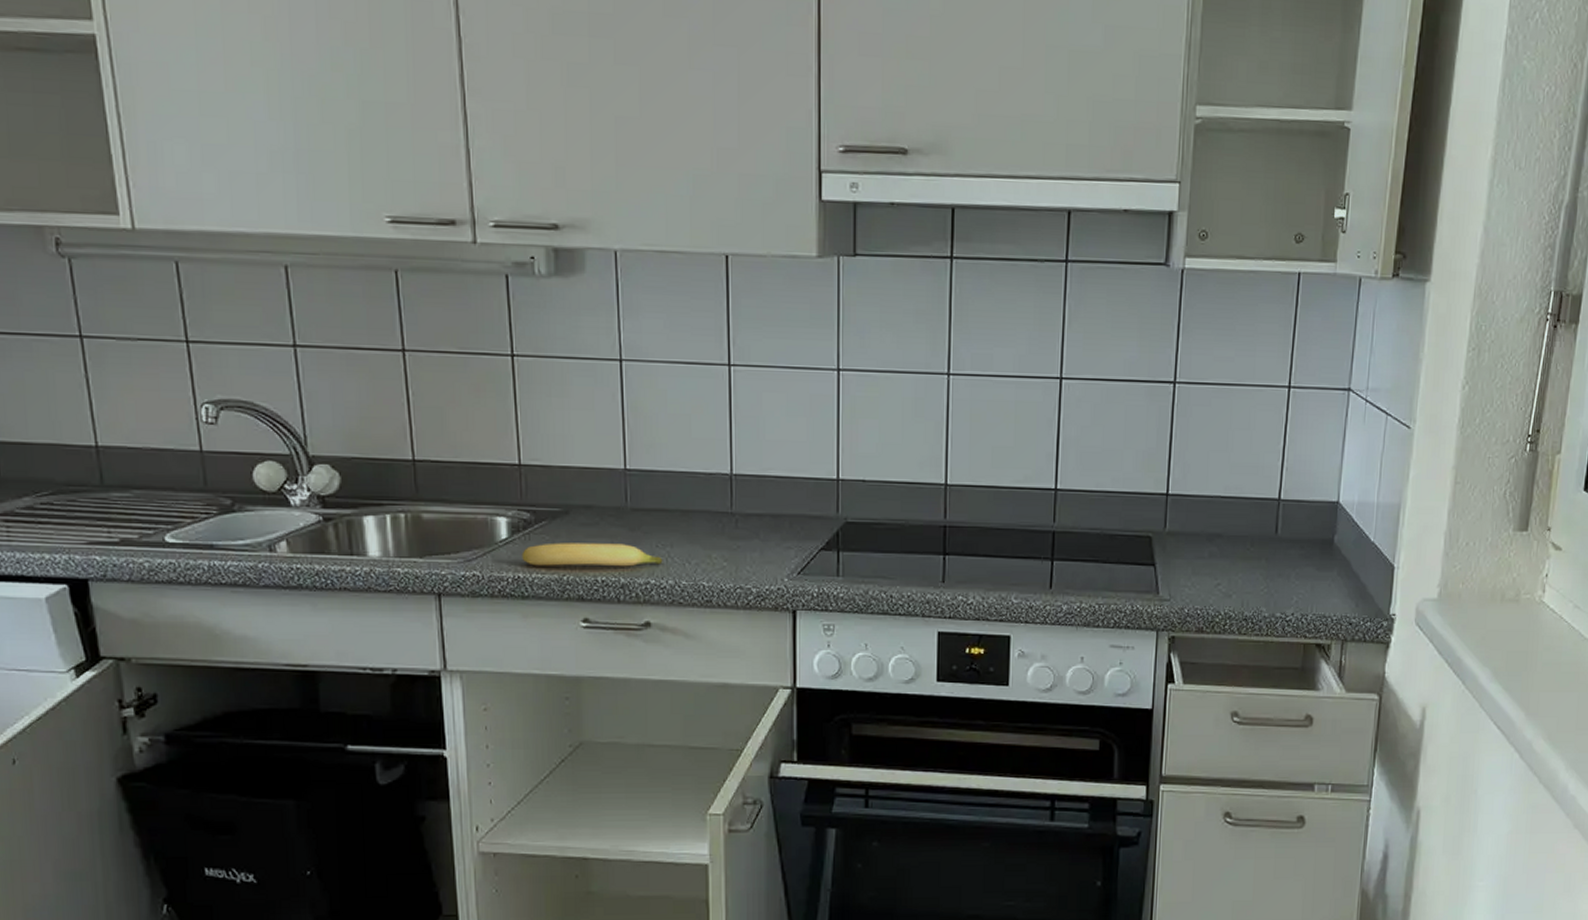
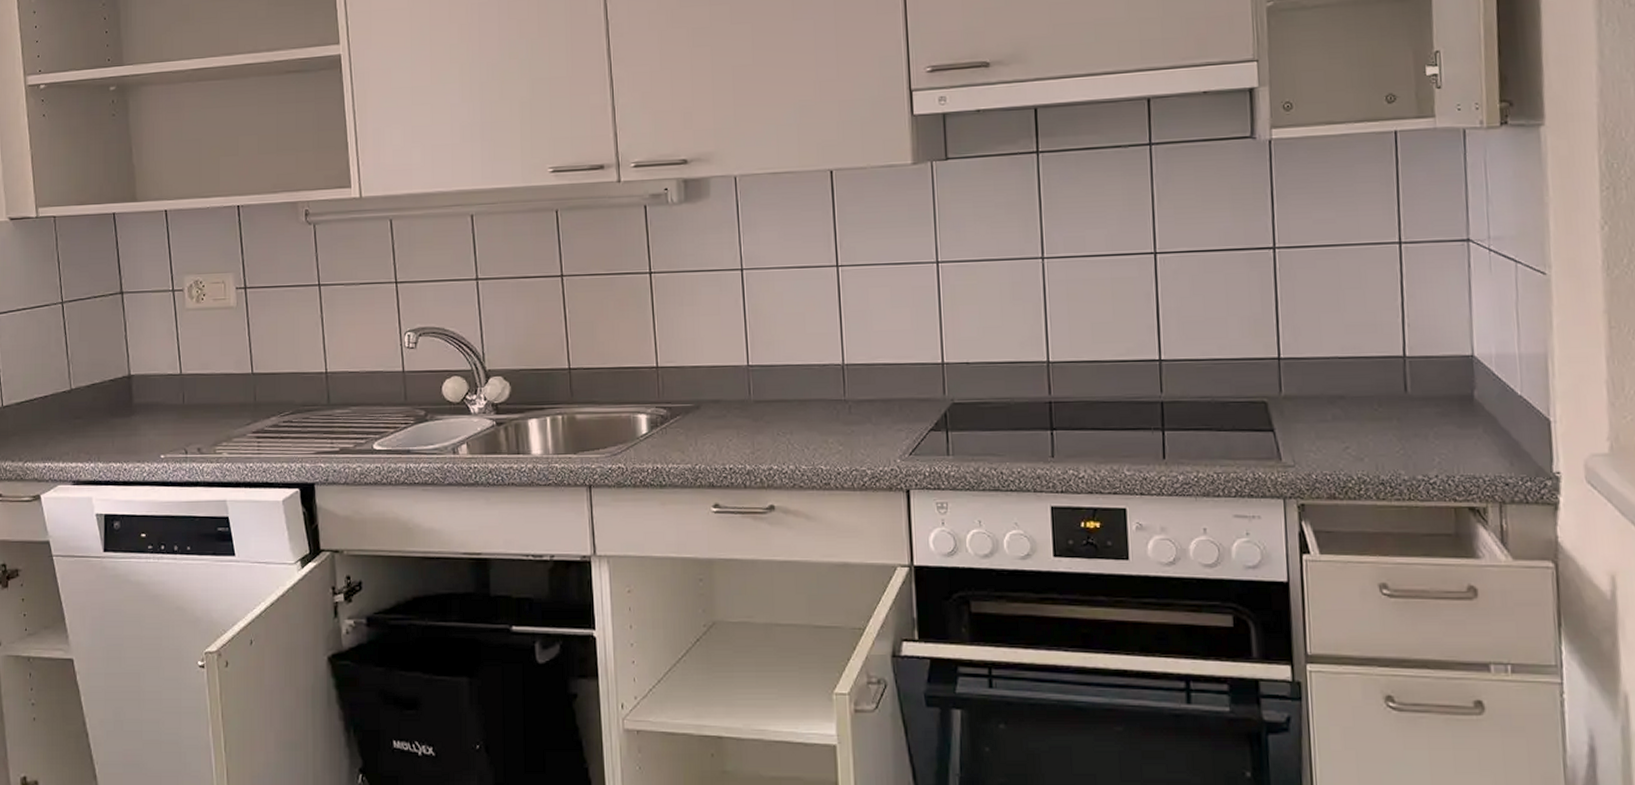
banana: present [522,543,663,567] -> none [659,433,784,457]

